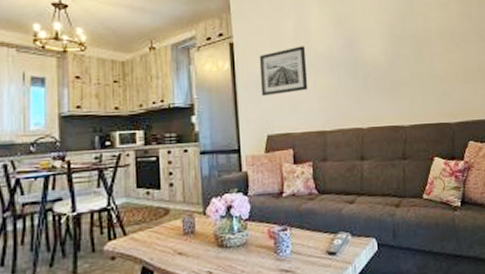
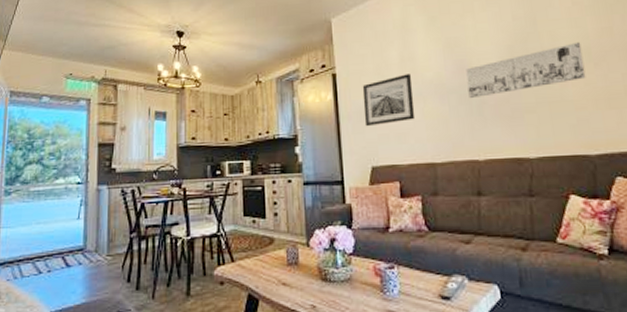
wall art: none [354,24,450,72] -> present [466,41,586,99]

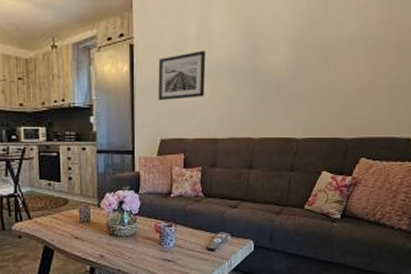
wall art: present [466,41,586,99] -> none [255,32,361,81]

